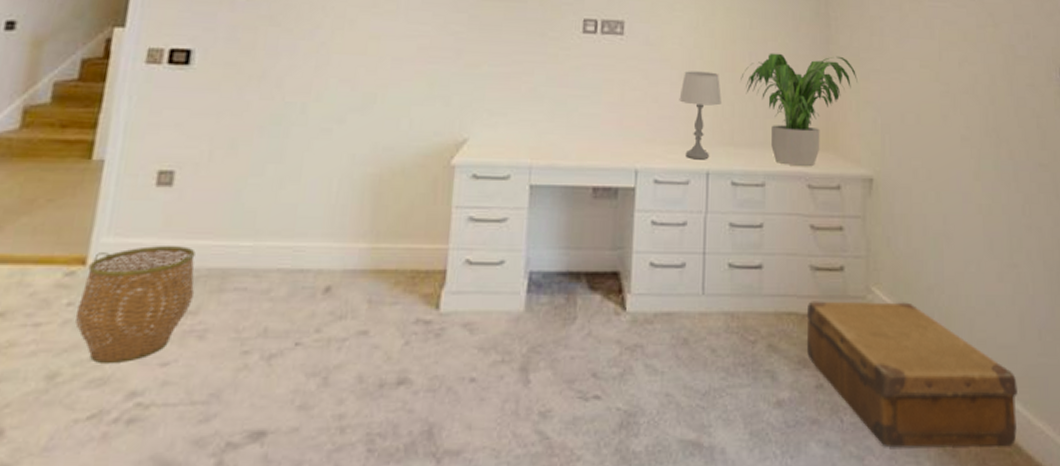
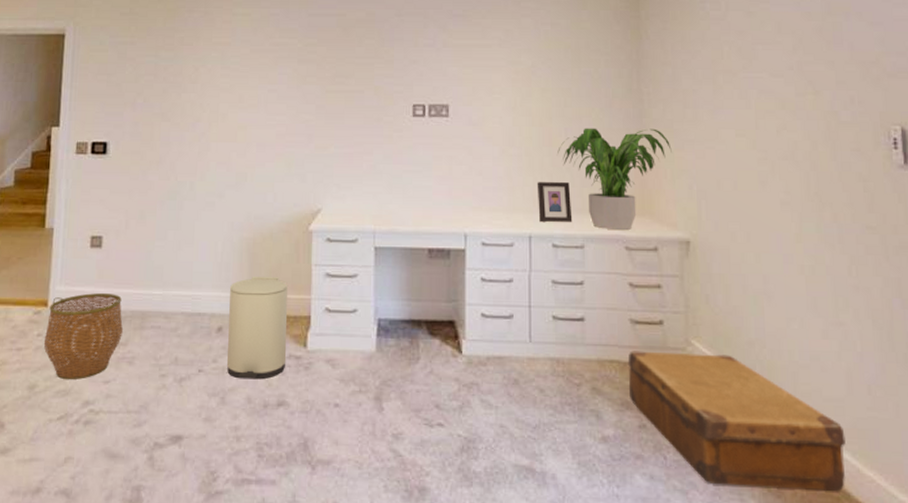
pedal bin: none [334,222,421,353] -> present [227,277,289,380]
table lamp: present [679,71,721,160] -> none [501,146,540,225]
picture frame: none [717,112,754,158] -> present [536,182,573,223]

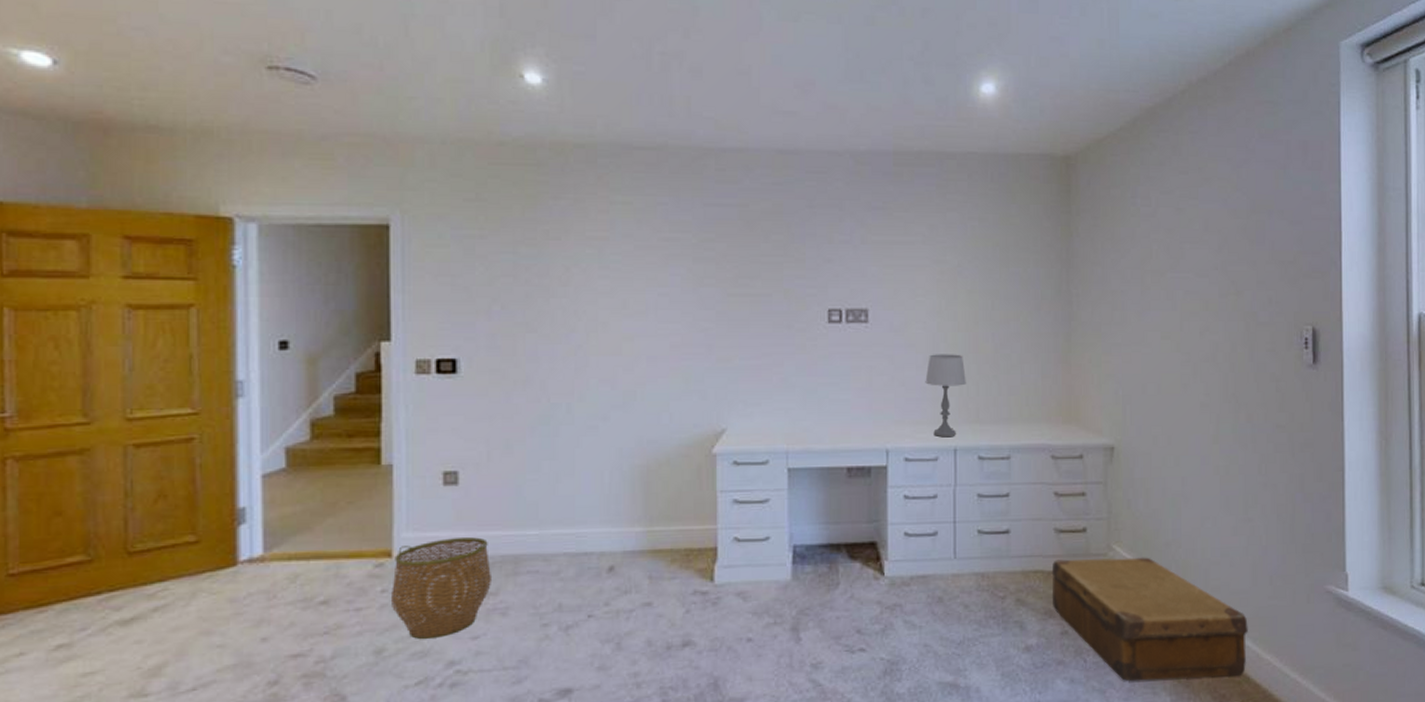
pedal bin: present [227,277,289,380] -> none [622,507,691,621]
table lamp: none [501,146,540,225] -> present [925,354,966,438]
picture frame: present [536,182,573,223] -> none [962,391,999,434]
potted plant: present [557,128,672,231] -> none [984,332,1099,439]

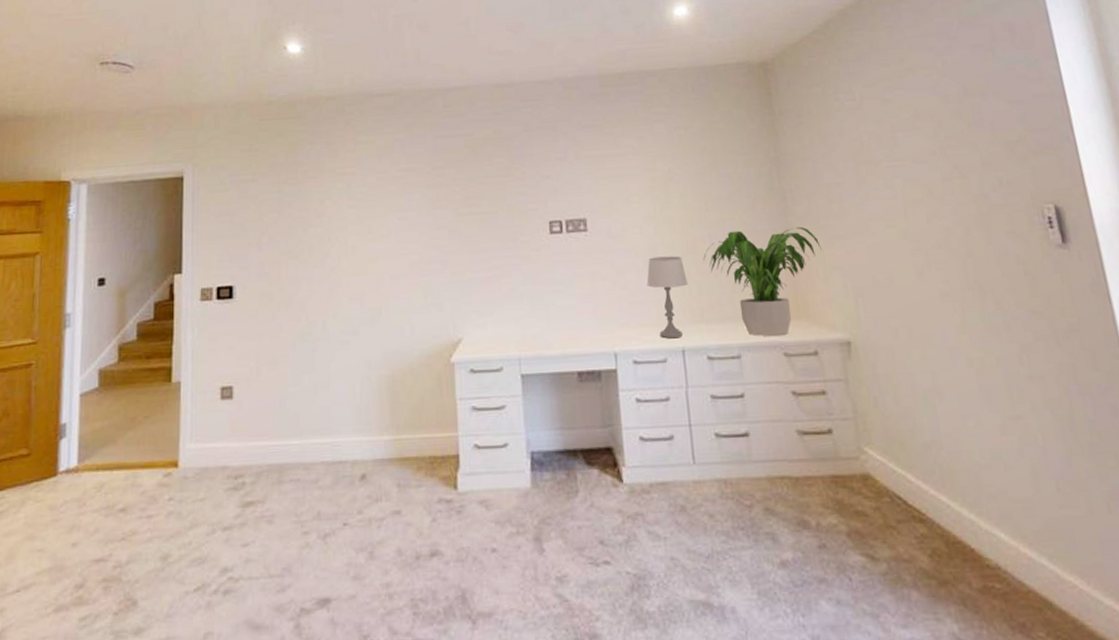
basket: present [390,537,493,639] -> none [175,447,261,546]
potted plant: none [984,332,1099,439] -> present [703,226,822,337]
suitcase: present [1051,557,1248,681] -> none [799,460,1046,604]

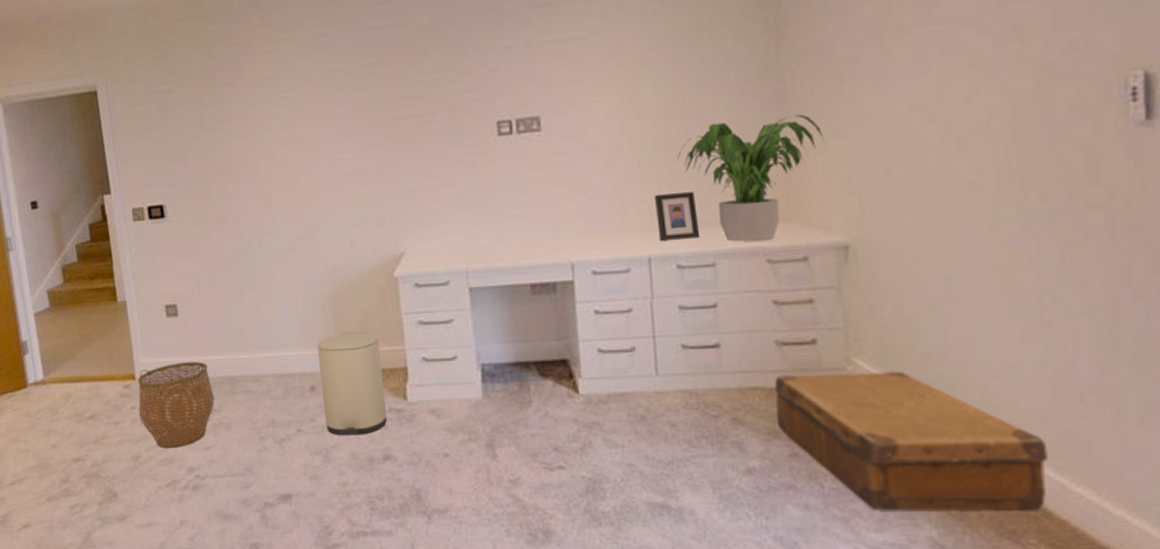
basket: none [175,447,261,546] -> present [137,361,216,448]
pedal bin: none [372,415,437,530] -> present [317,330,387,436]
table lamp: present [646,256,688,339] -> none [609,155,657,248]
picture frame: none [685,290,726,335] -> present [653,192,700,242]
suitcase: none [799,460,1046,604] -> present [774,371,1048,511]

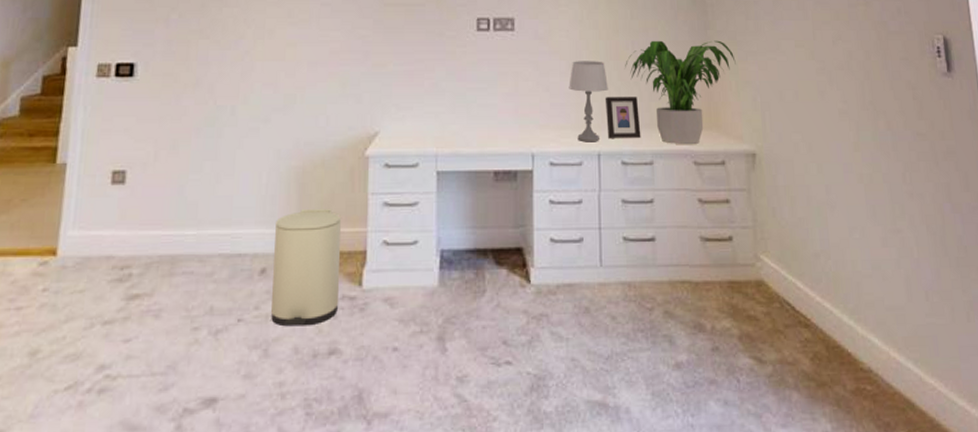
basket: present [137,361,216,448] -> none [50,236,149,341]
table lamp: none [609,155,657,248] -> present [569,61,608,142]
suitcase: present [774,371,1048,511] -> none [699,268,909,405]

